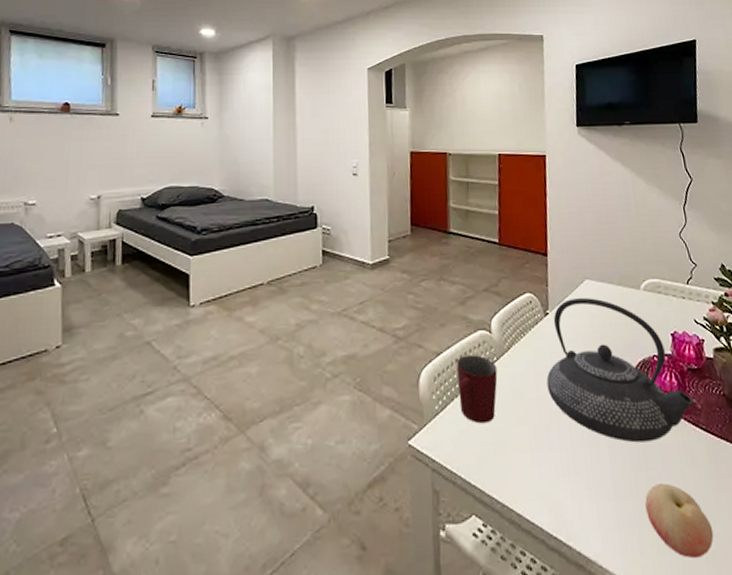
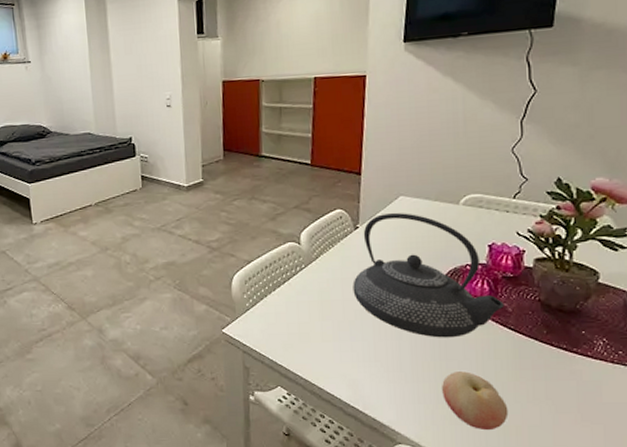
mug: present [456,355,498,424] -> none [266,263,305,318]

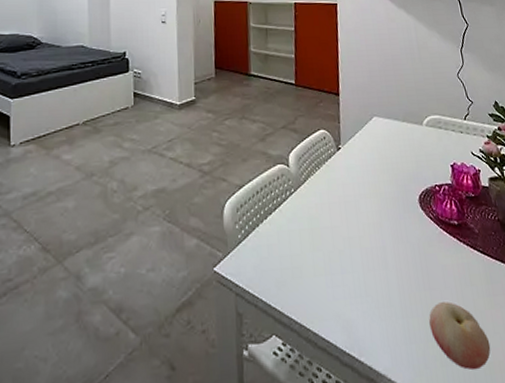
teapot: present [353,212,504,338] -> none [339,133,472,265]

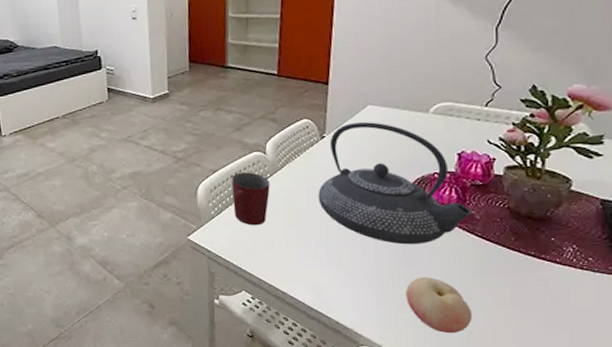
mug: none [257,187,295,251] -> present [231,172,270,226]
teapot: none [339,133,472,265] -> present [318,121,472,245]

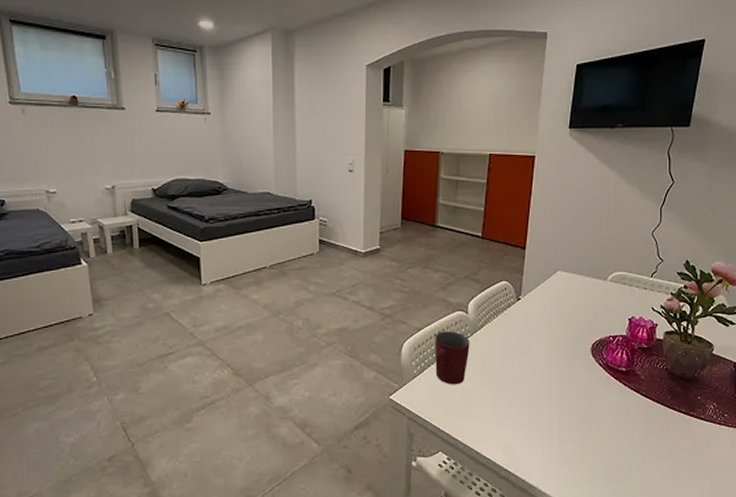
teapot: present [318,121,472,245] -> none [512,286,638,404]
fruit: present [406,277,473,334] -> none [584,434,637,488]

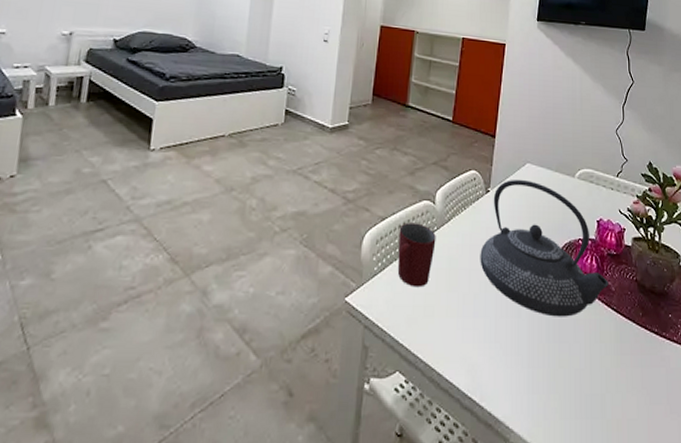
teapot: none [512,286,638,404] -> present [480,179,609,317]

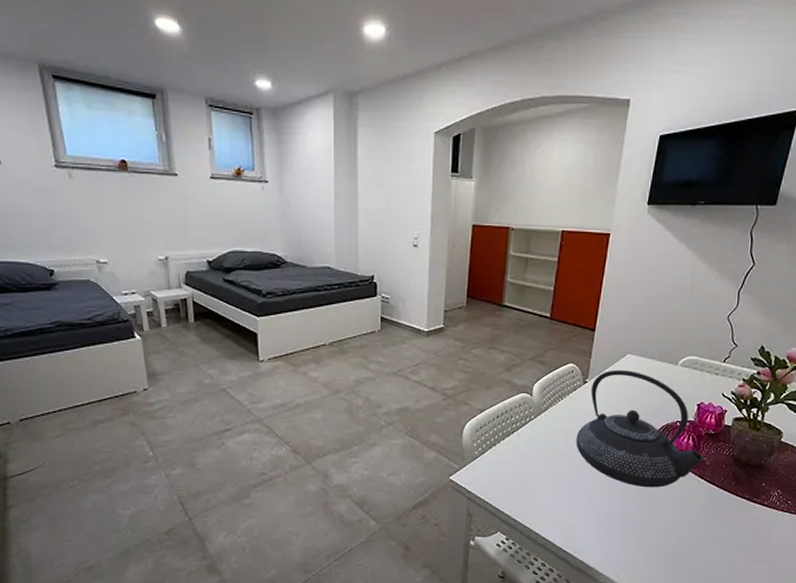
mug: present [397,222,436,288] -> none [496,413,533,467]

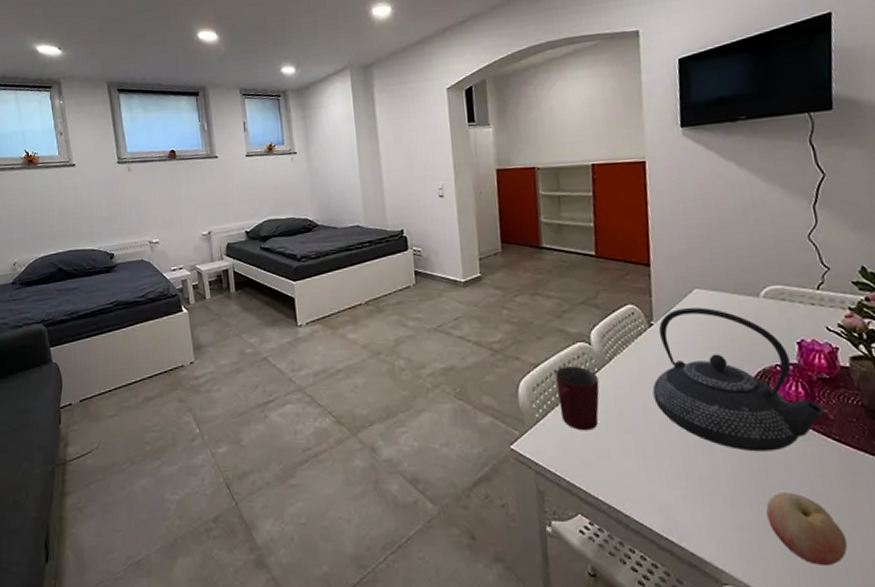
mug: none [496,413,533,467] -> present [555,366,600,431]
fruit: none [643,518,696,571] -> present [766,492,848,567]

